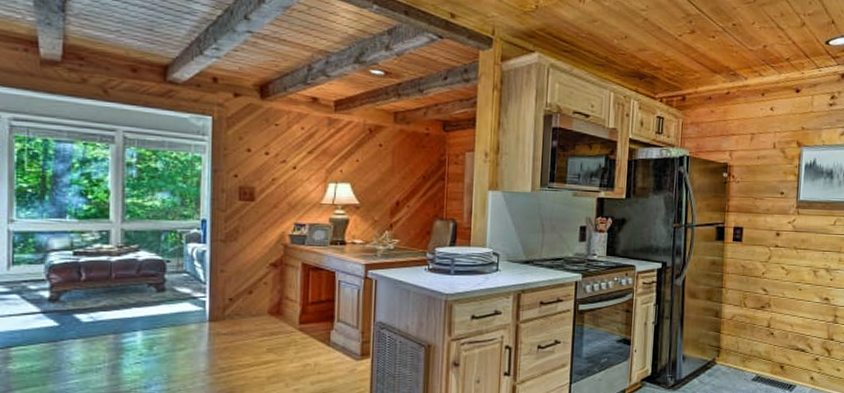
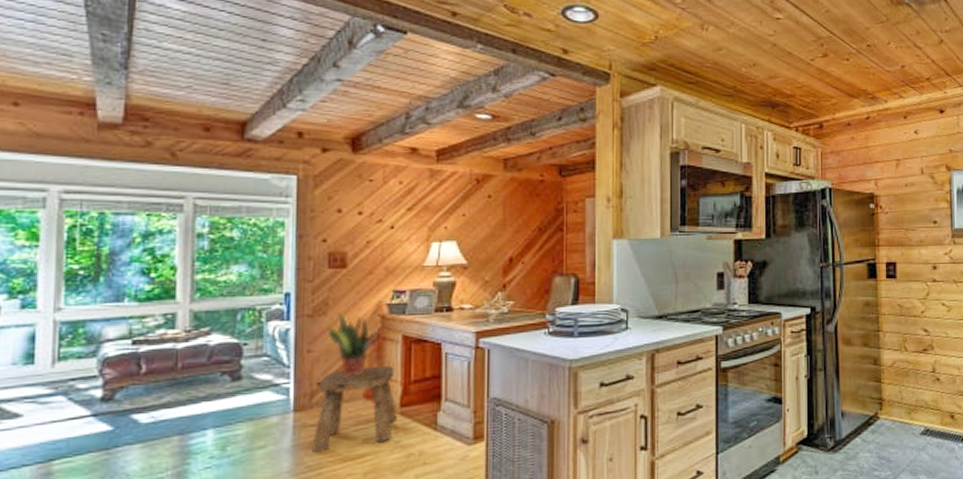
stool: none [224,287,297,357] -> present [312,365,398,453]
potted plant: none [237,238,284,295] -> present [327,311,381,376]

